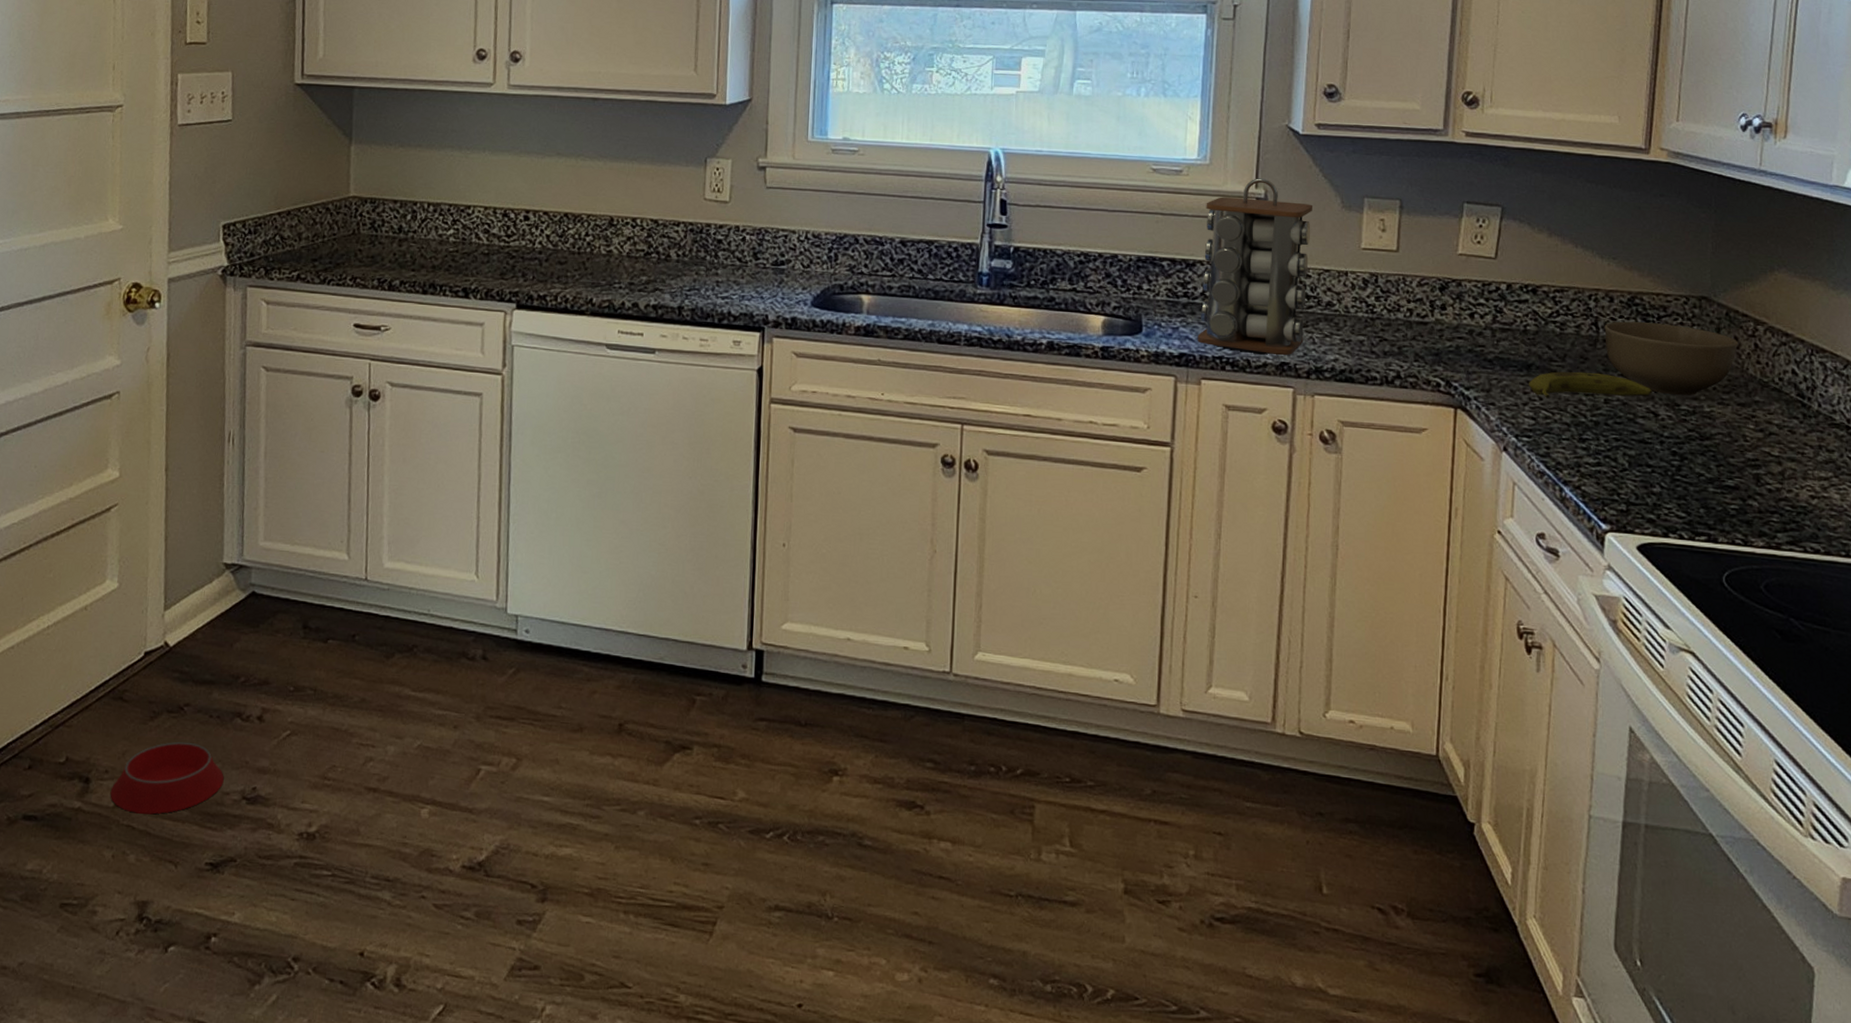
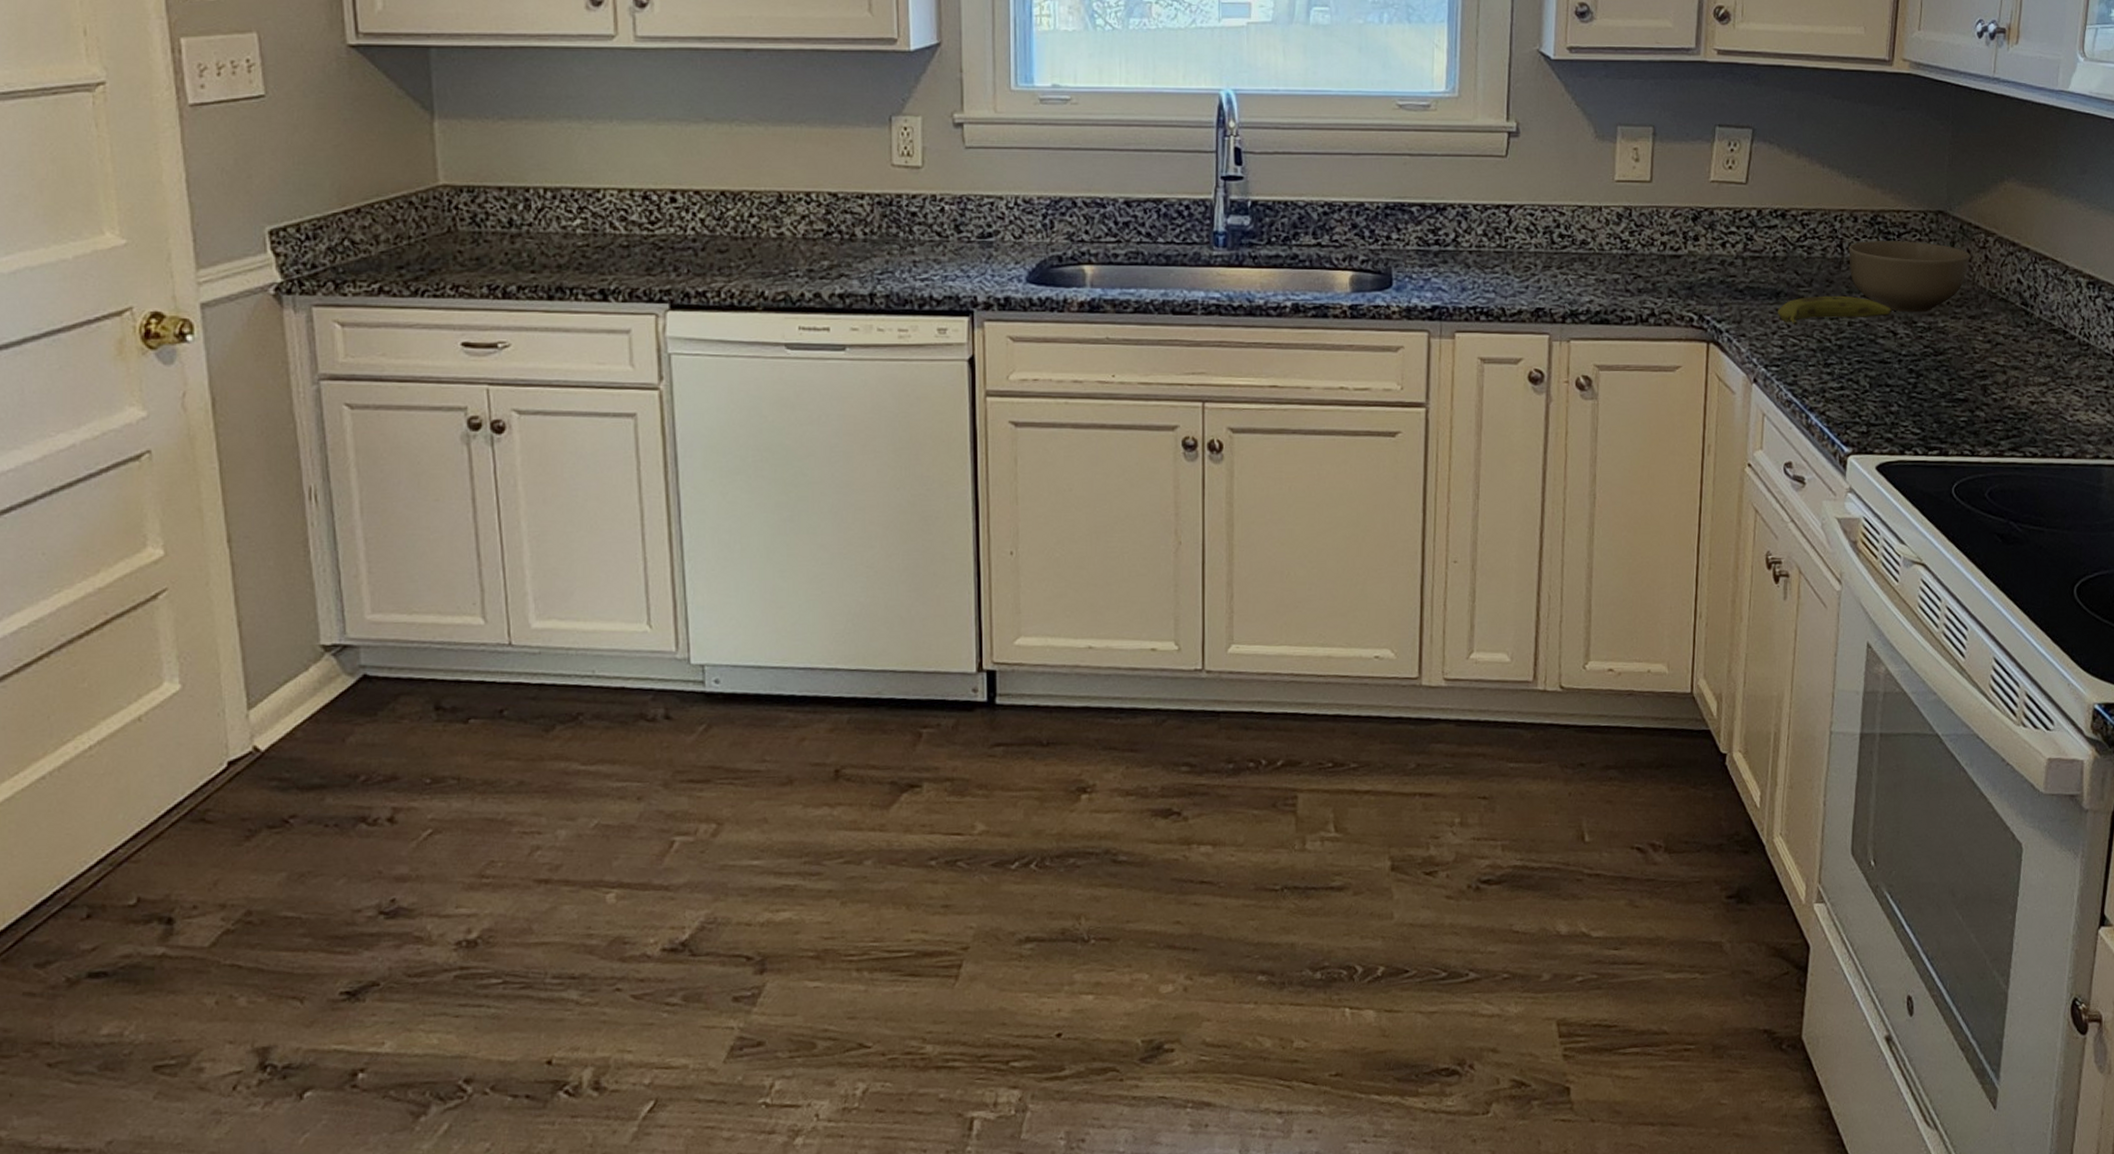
pet bowl: present [110,741,224,815] -> none [203,858,352,950]
spice rack: present [1197,178,1313,355] -> none [1450,110,1566,300]

